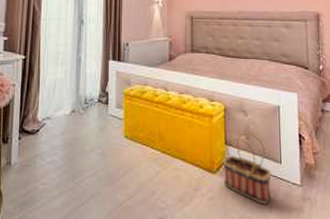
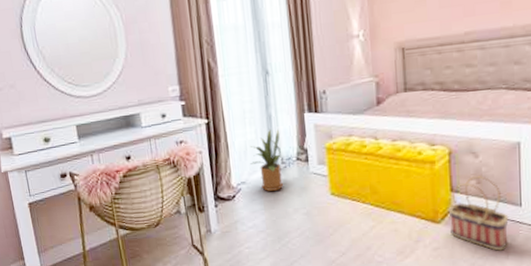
house plant: none [57,71,86,130] -> present [249,129,283,192]

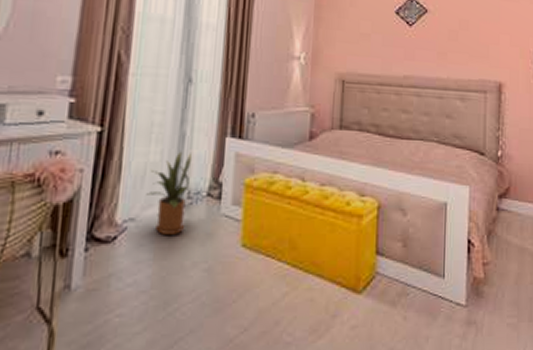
basket: present [448,176,509,251] -> none [371,238,432,333]

